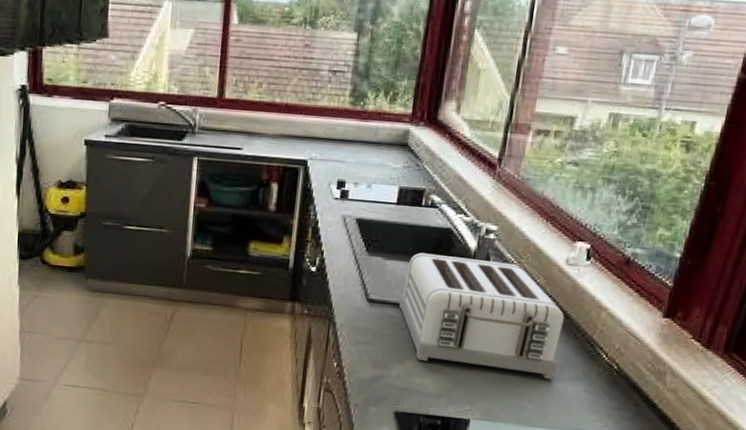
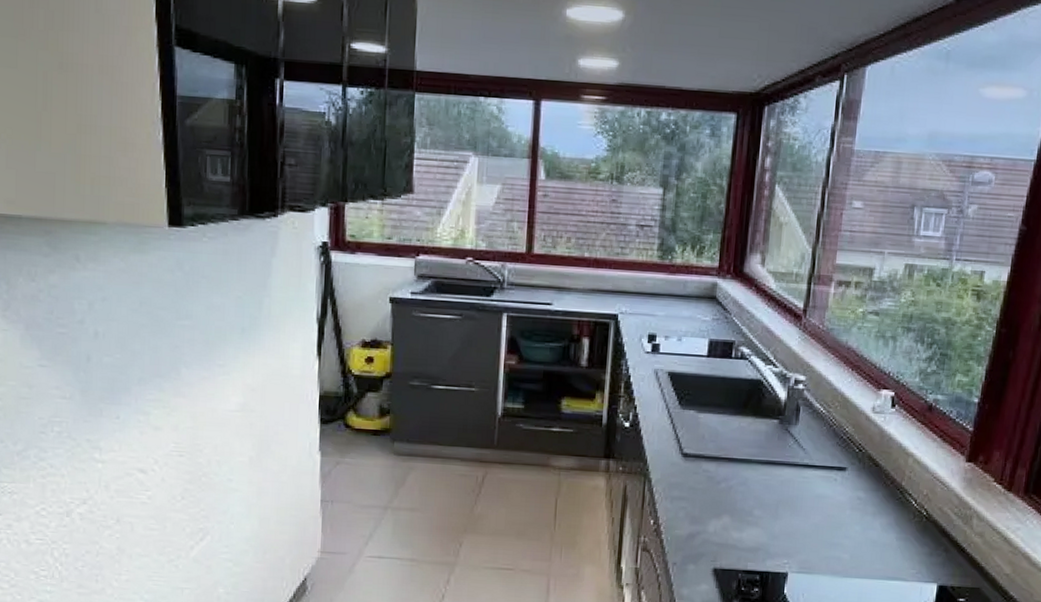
toaster: present [398,252,564,379] -> none [713,405,874,528]

